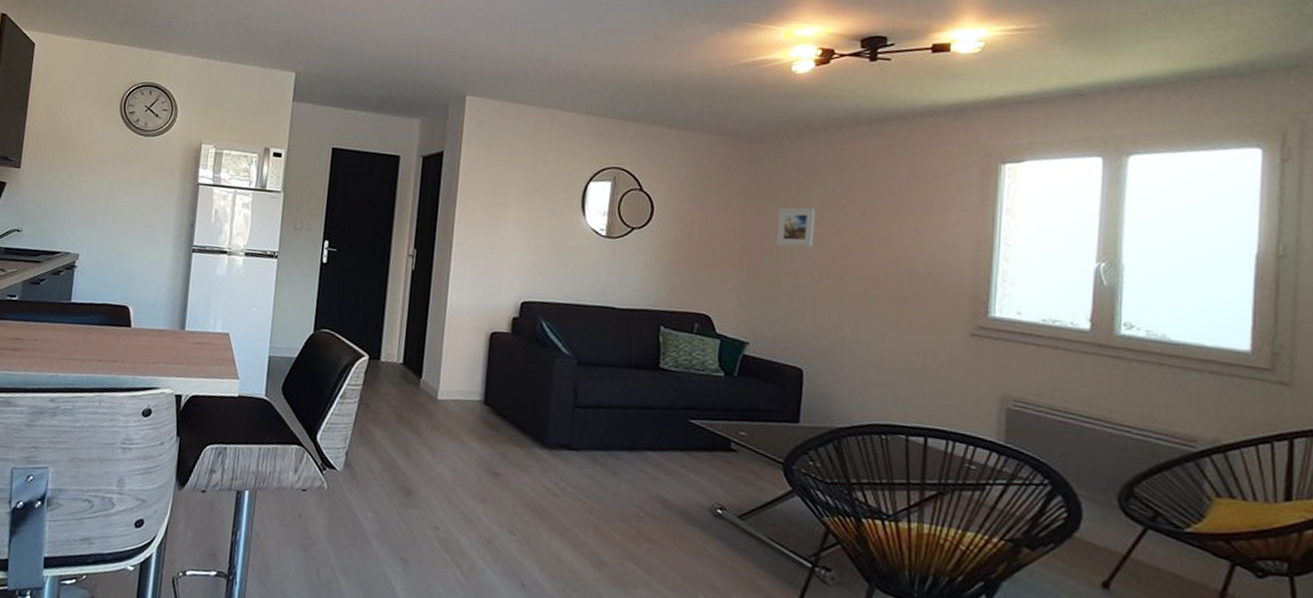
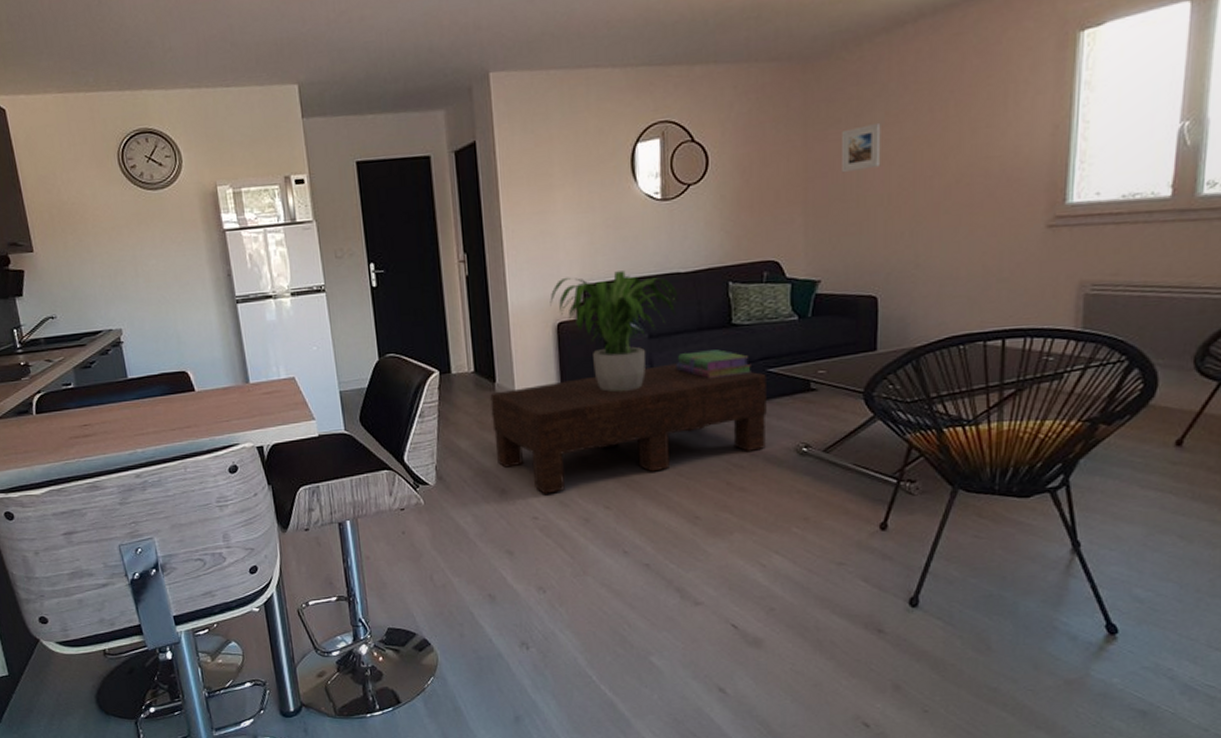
coffee table: none [409,388,688,505] -> present [490,363,767,494]
potted plant: none [487,290,610,414] -> present [550,271,678,392]
stack of books: none [599,387,674,421] -> present [675,349,751,379]

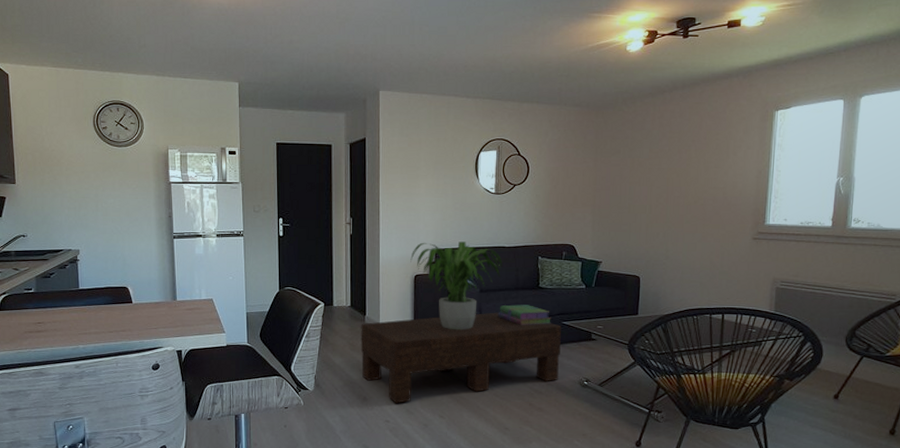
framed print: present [840,122,881,173] -> none [618,156,647,188]

